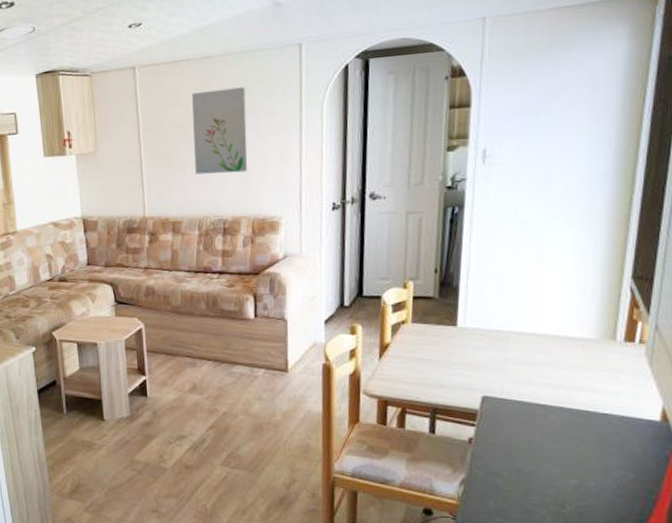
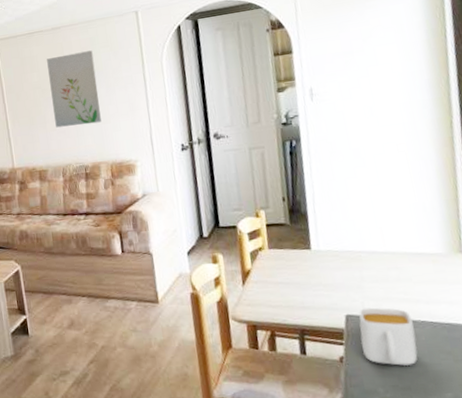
mug: none [494,390,550,450] -> present [359,307,418,366]

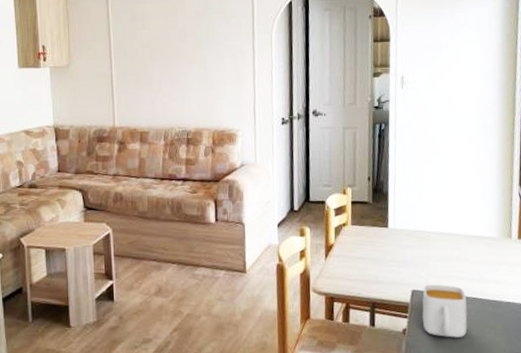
wall art: present [47,50,102,128] -> none [159,14,208,90]

